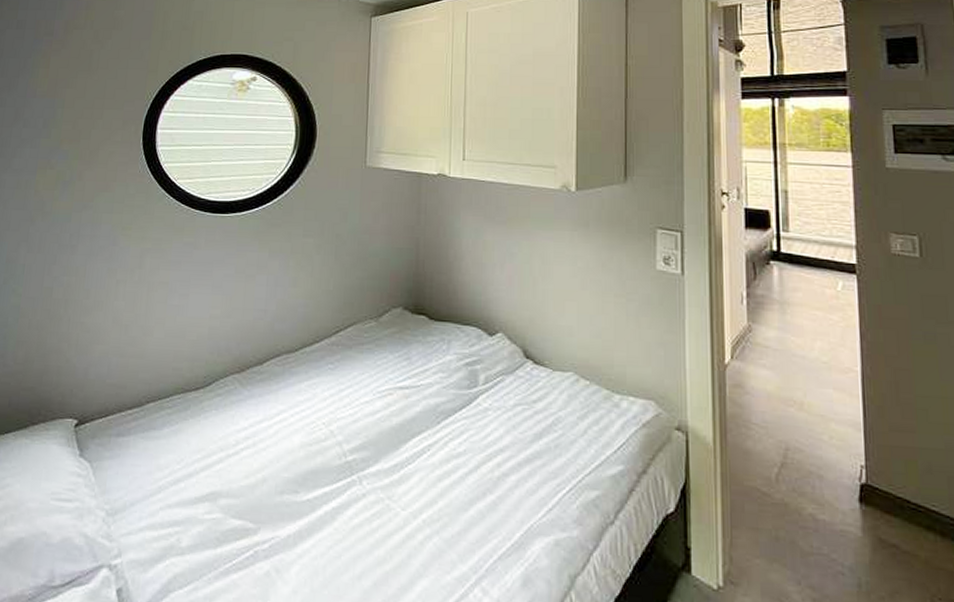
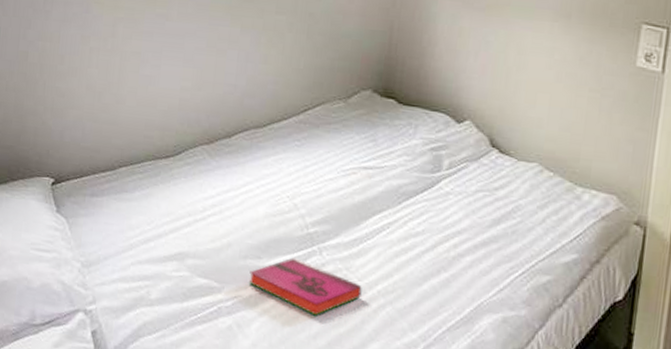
hardback book: none [286,489,406,553] -> present [248,258,362,316]

